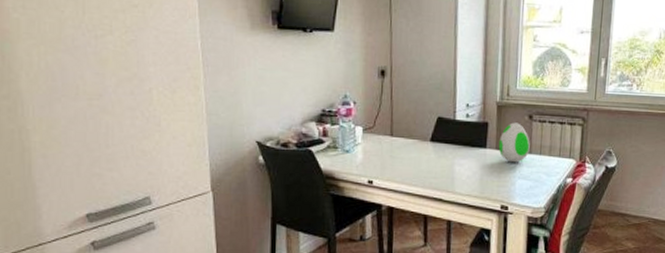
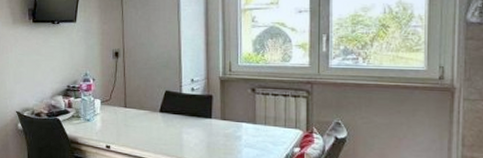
decorative egg: present [498,122,530,163] -> none [223,95,254,132]

